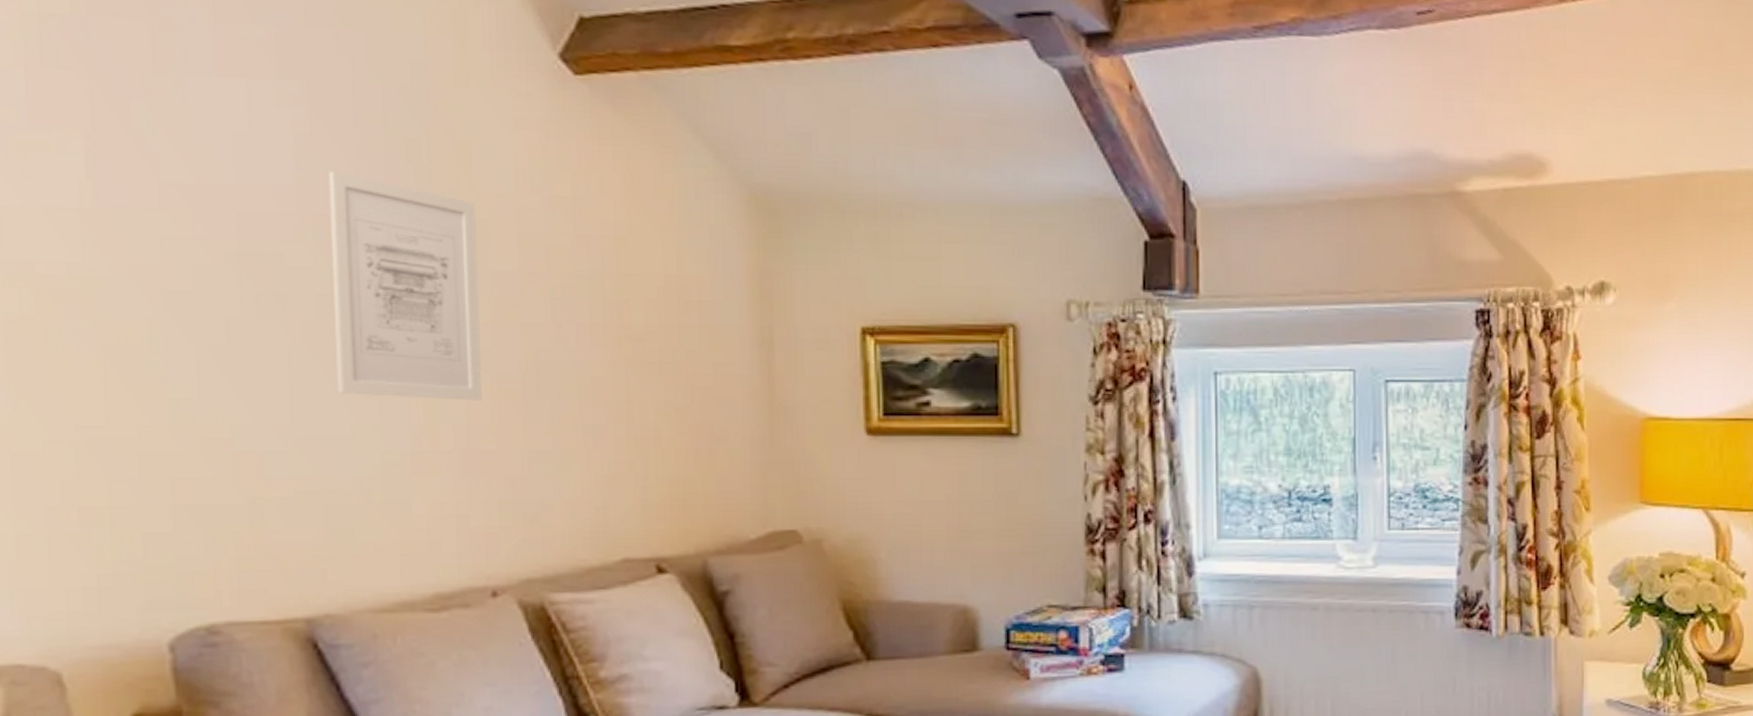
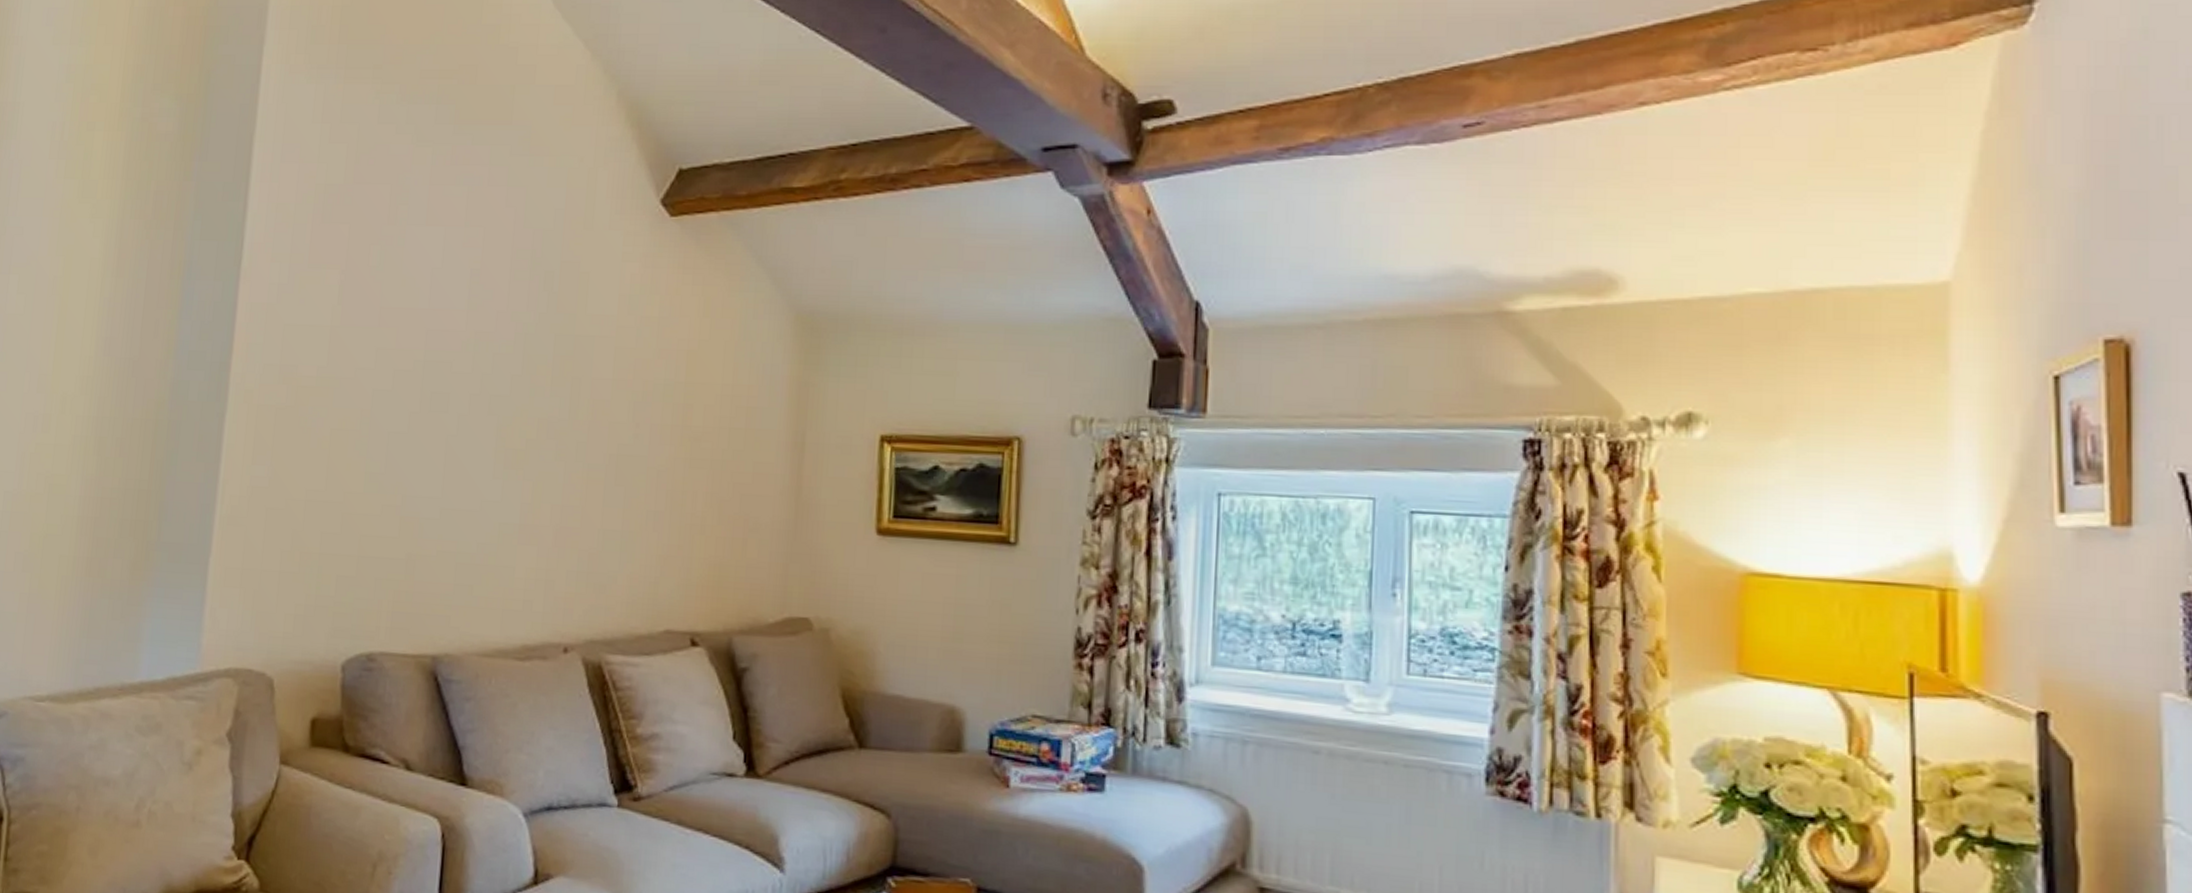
wall art: present [328,172,482,400] -> none [475,297,587,485]

